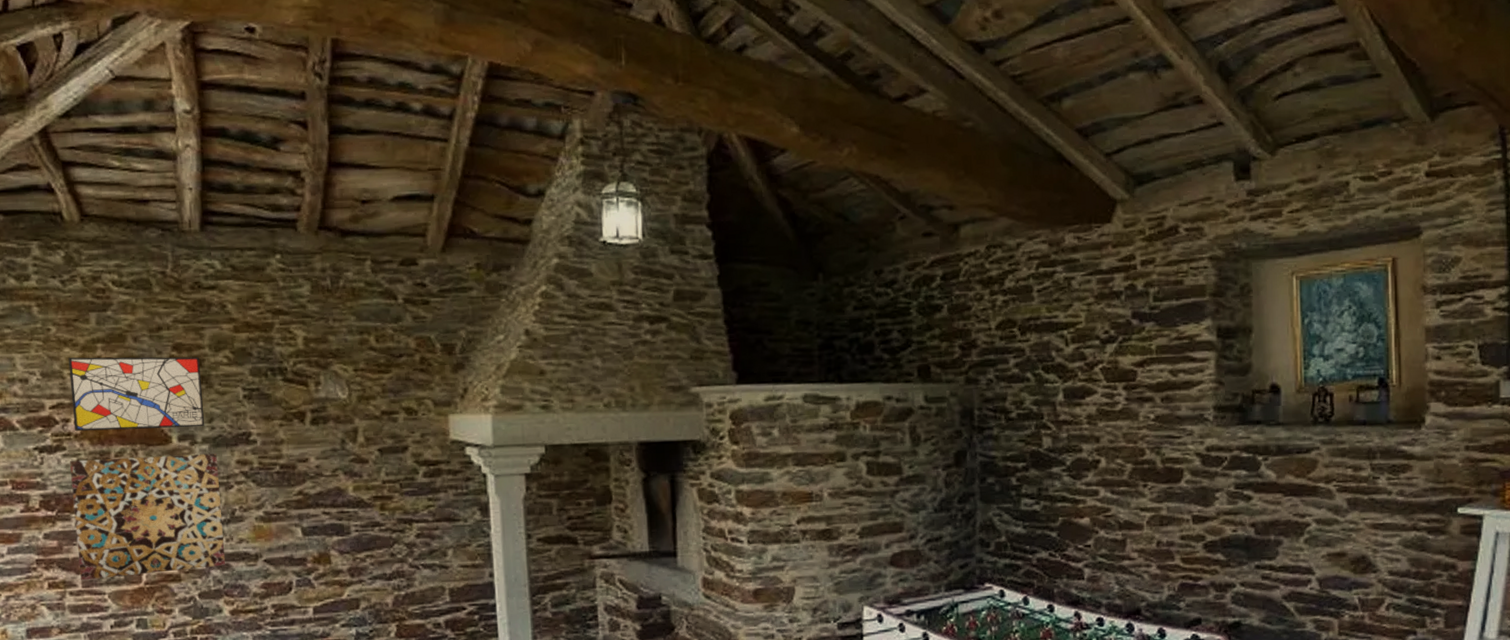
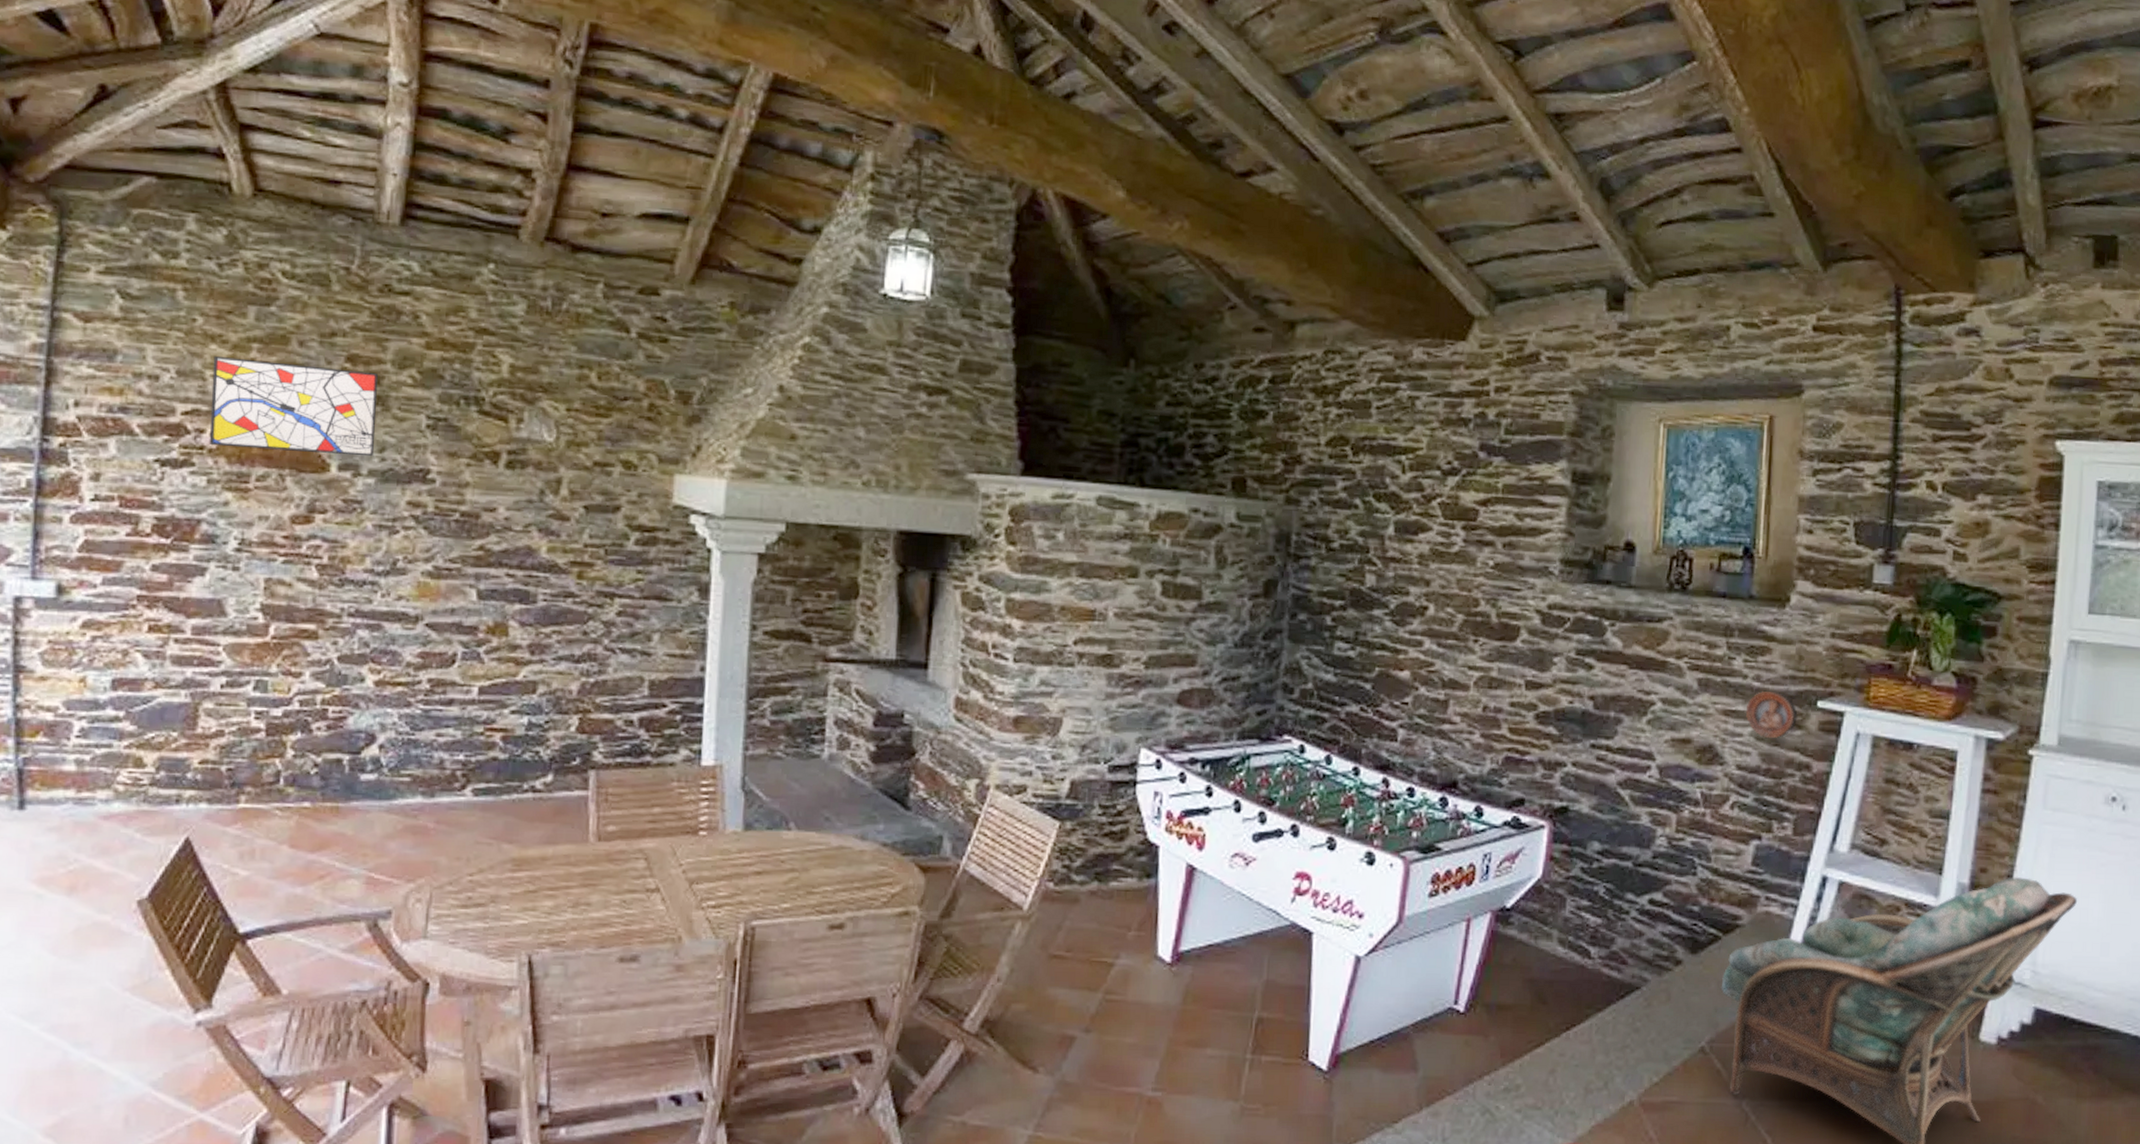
wall art: present [70,453,226,581] -> none [190,479,384,627]
relief medallion: none [1392,503,1441,546] -> present [1745,690,1798,739]

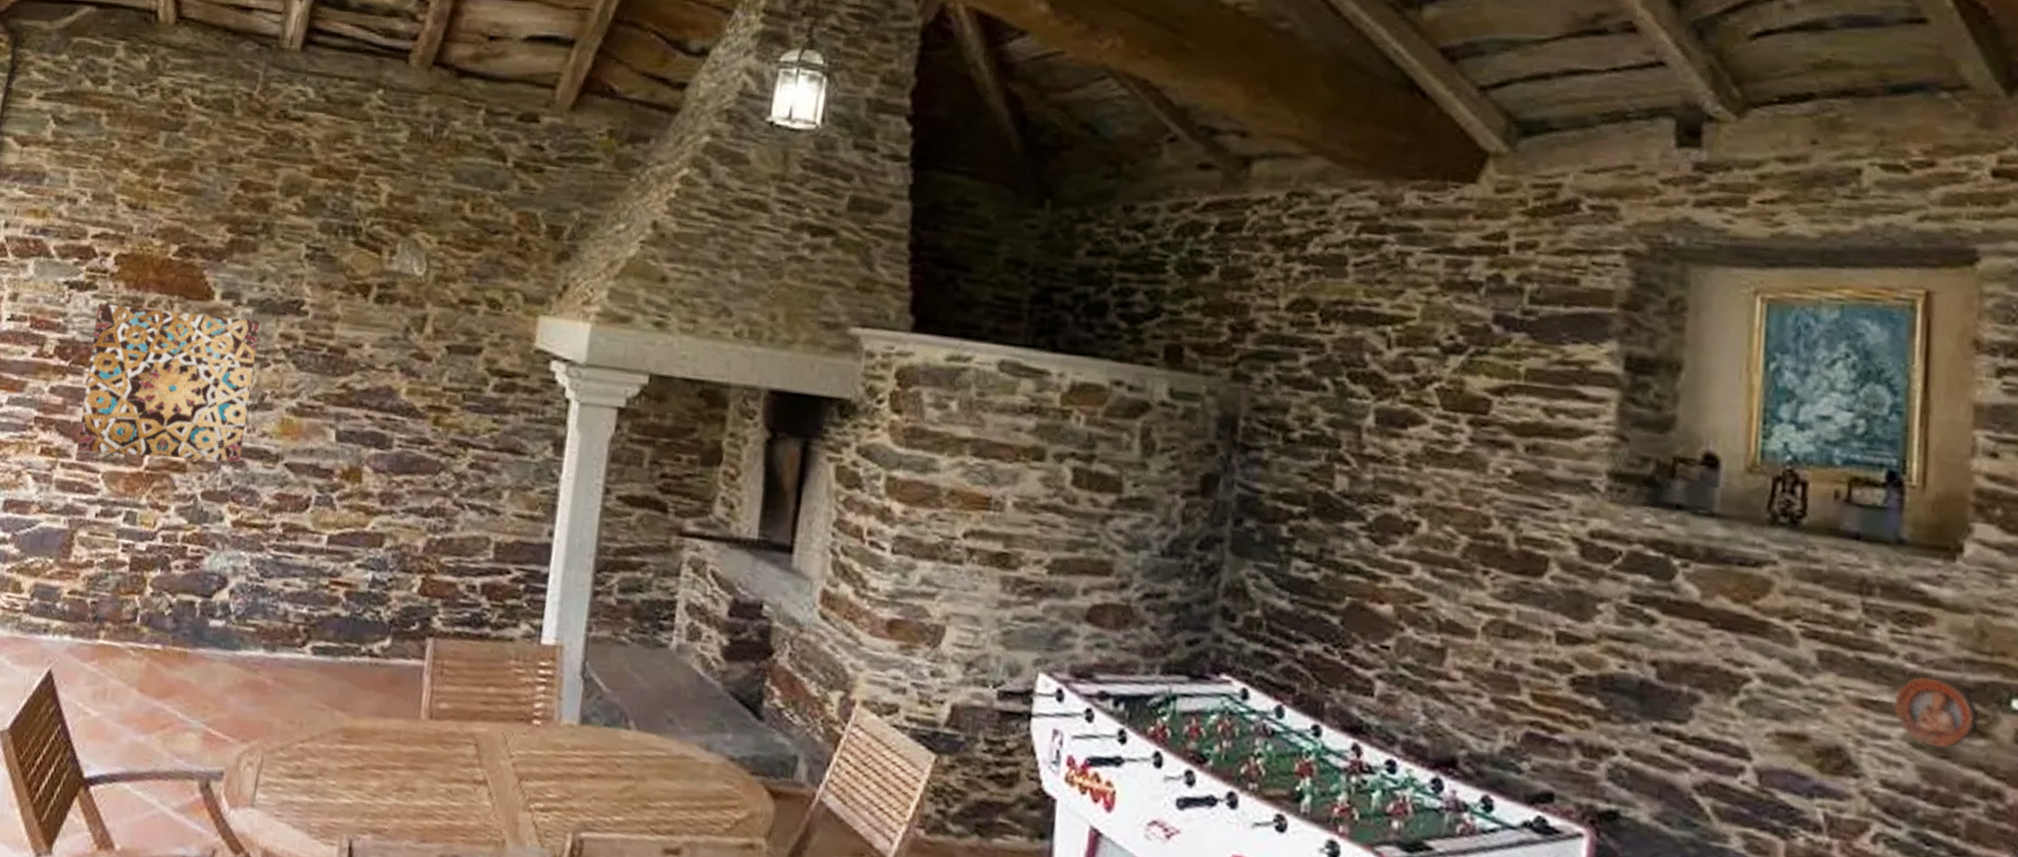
wall art: none [190,479,384,627] -> present [77,303,260,463]
wall art: present [210,355,378,457] -> none [113,180,266,286]

